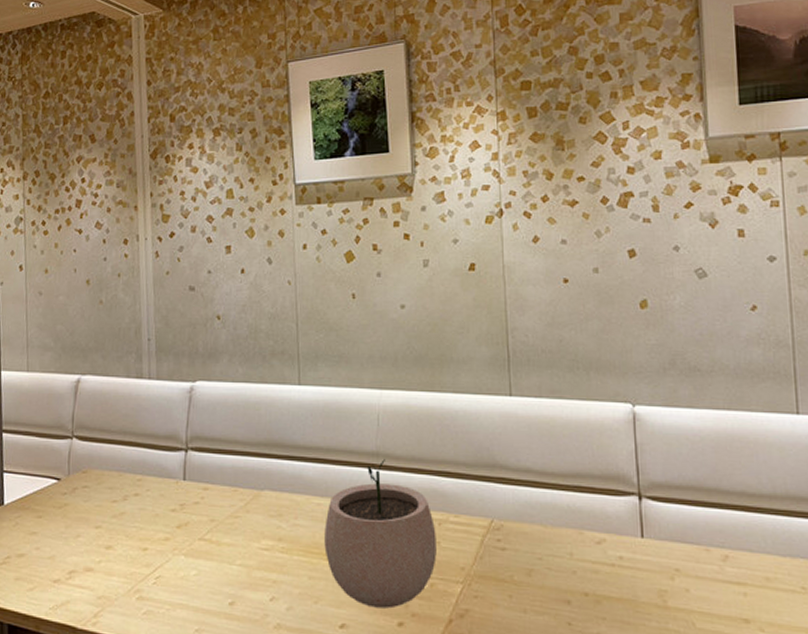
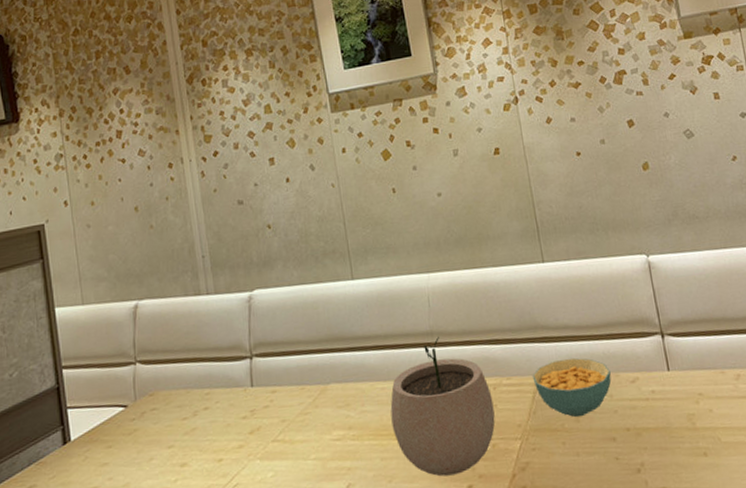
cereal bowl: none [483,505,574,572] -> present [532,357,612,418]

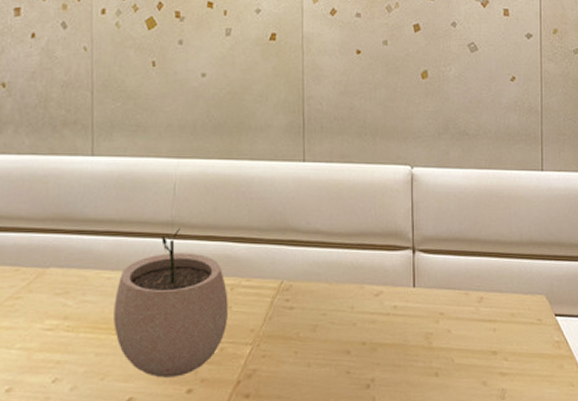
cereal bowl: present [532,357,612,418] -> none [274,264,355,327]

